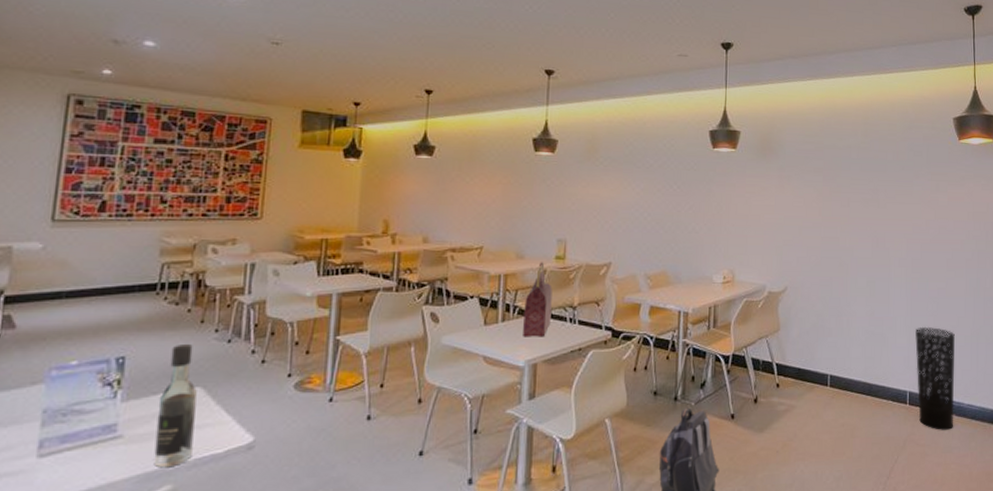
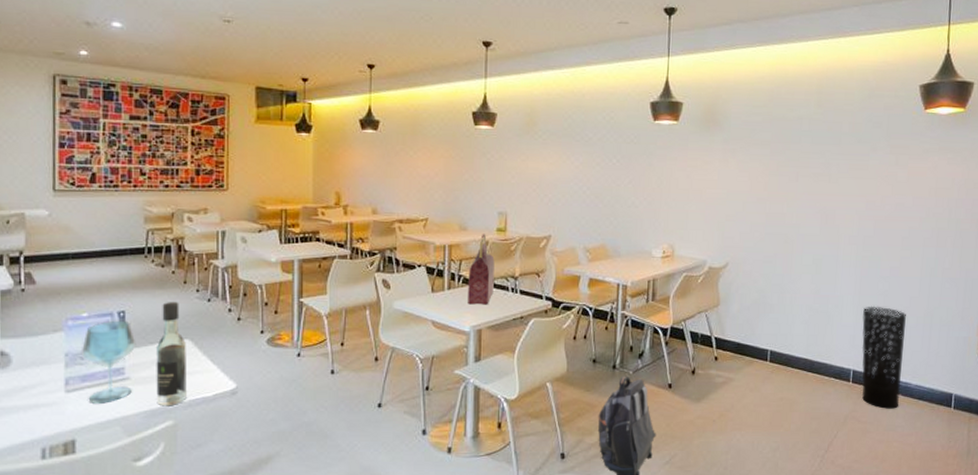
wine glass: none [63,369,136,469] -> present [81,321,136,404]

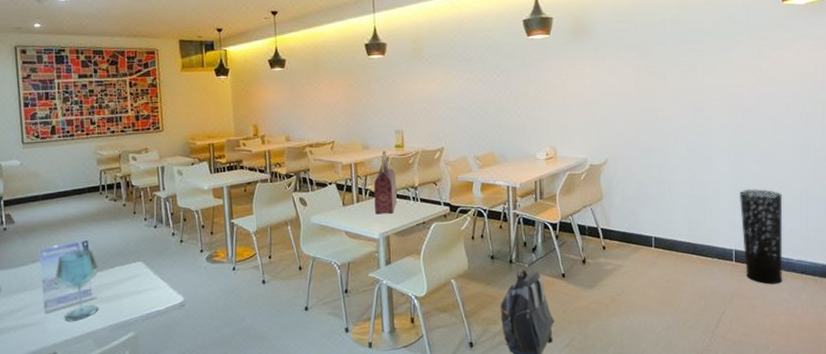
bottle: present [155,302,187,406] -> none [115,230,144,320]

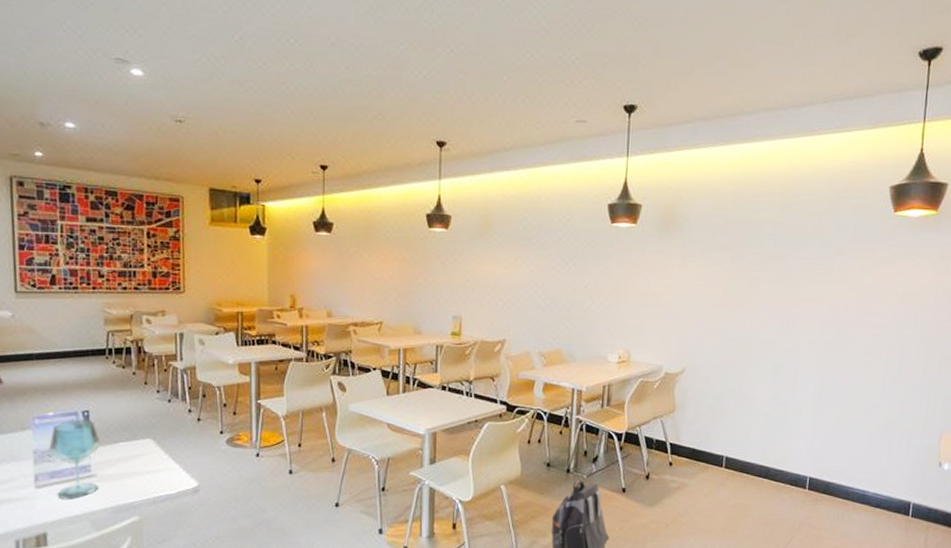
handbag: present [373,151,397,215] -> none [423,338,449,408]
umbrella stand: present [740,189,783,284] -> none [817,413,866,516]

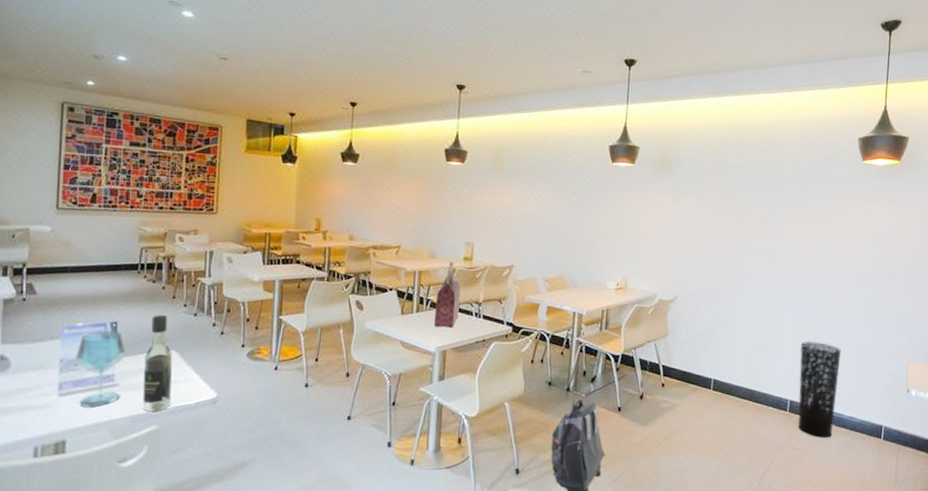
bottle: none [119,402,151,503] -> present [143,315,172,412]
handbag: none [423,338,449,408] -> present [434,262,461,328]
umbrella stand: none [817,413,866,516] -> present [797,341,841,438]

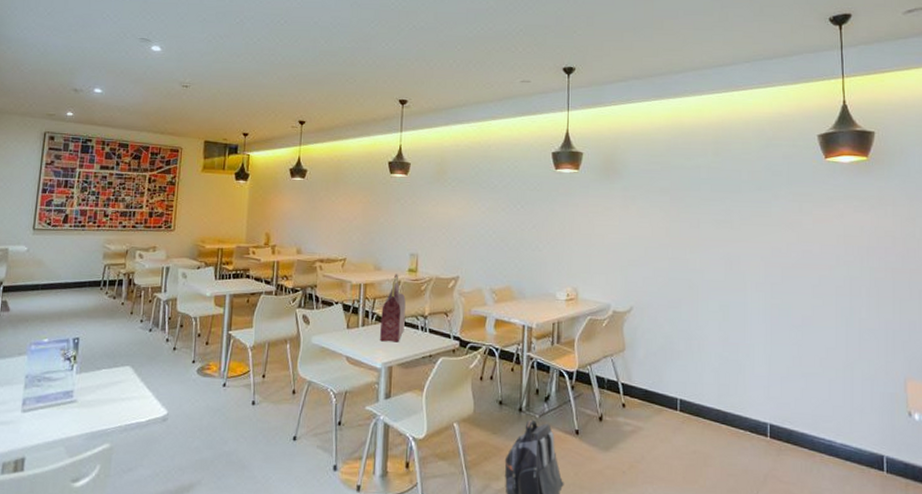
wine glass: present [74,331,126,408] -> none [38,347,86,424]
bottle: present [143,315,172,412] -> none [97,331,127,430]
umbrella stand: present [797,341,841,438] -> none [776,356,824,469]

